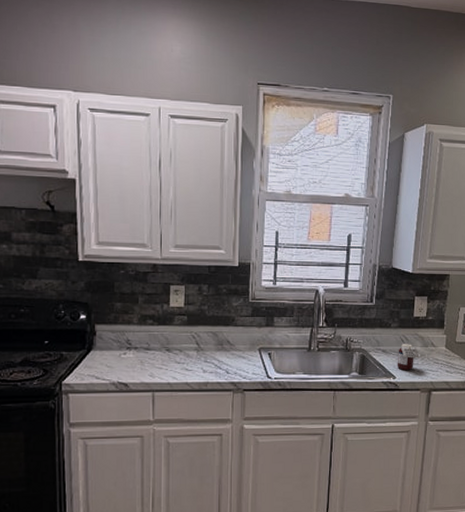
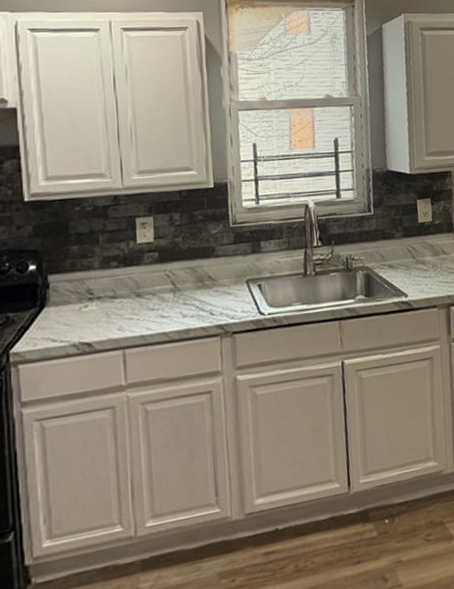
jar: present [397,344,420,370] -> none [406,254,432,286]

